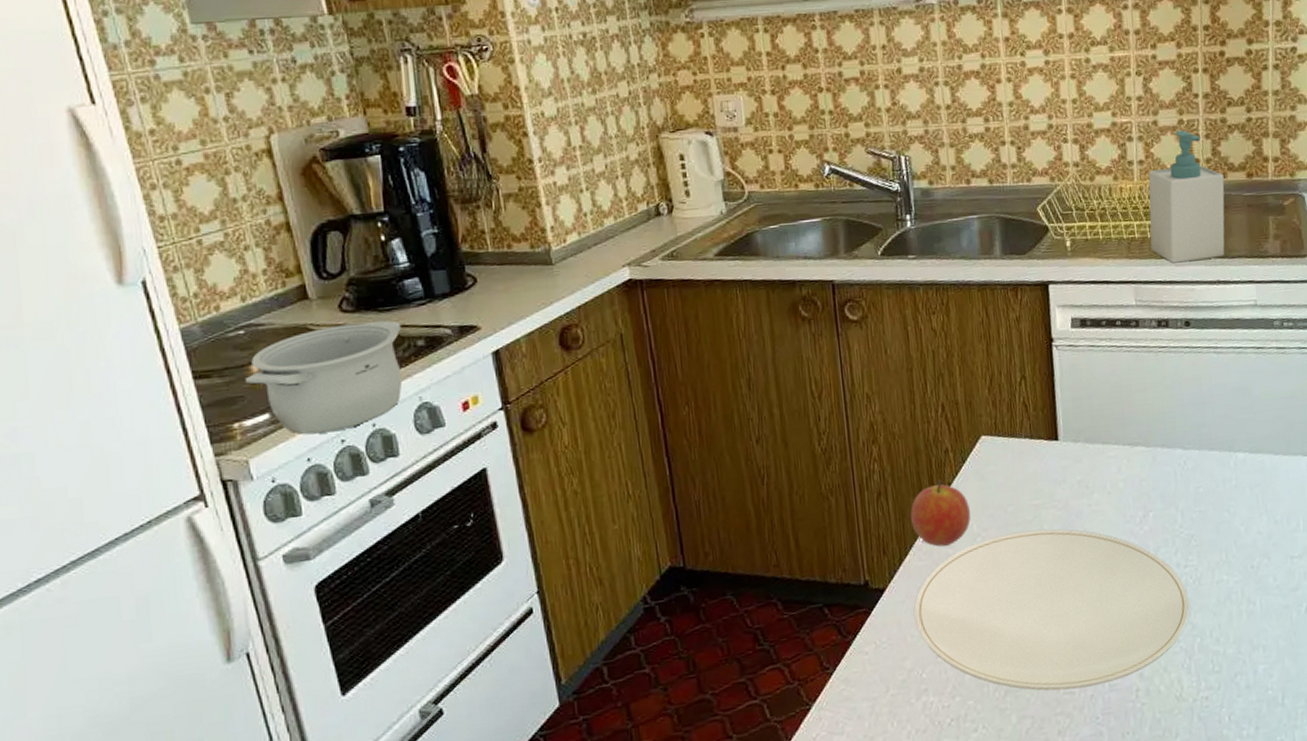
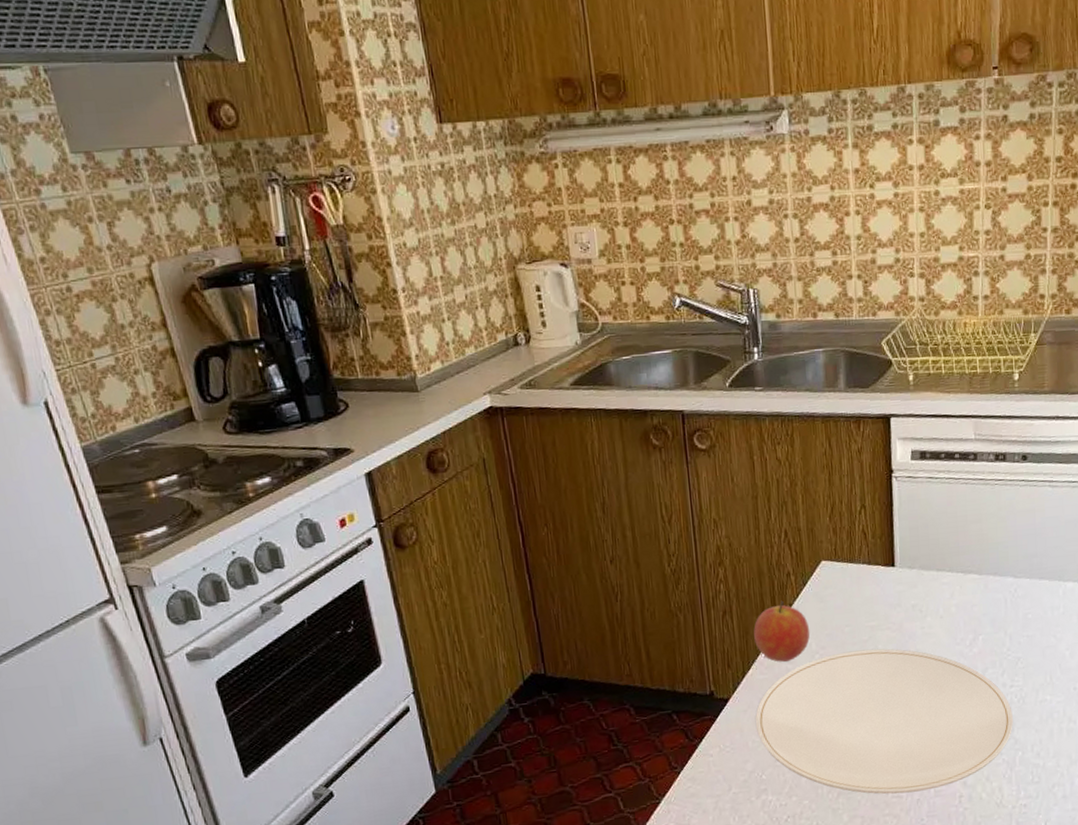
cooking pot: present [246,320,403,435] -> none [143,442,285,546]
soap bottle: present [1148,130,1225,264] -> none [991,265,1069,399]

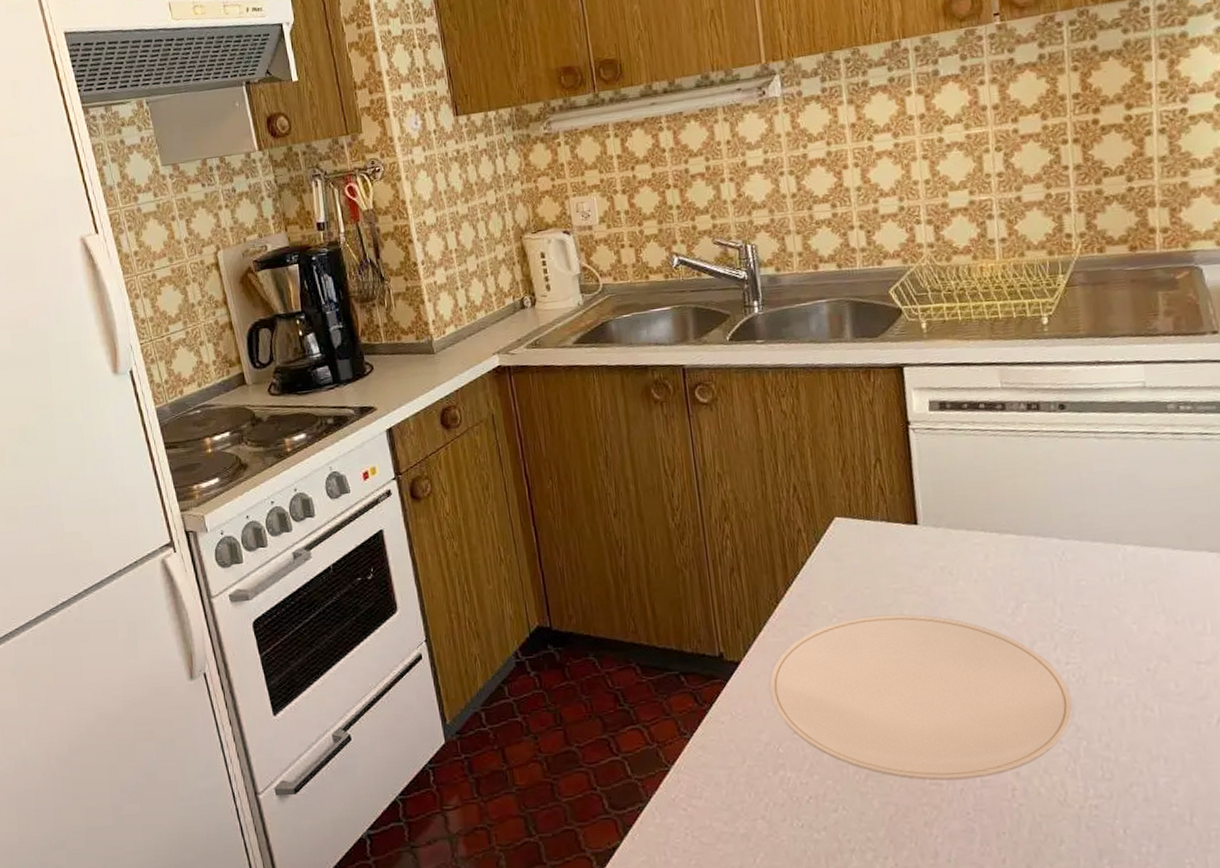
fruit: present [754,600,810,663] -> none [764,558,826,625]

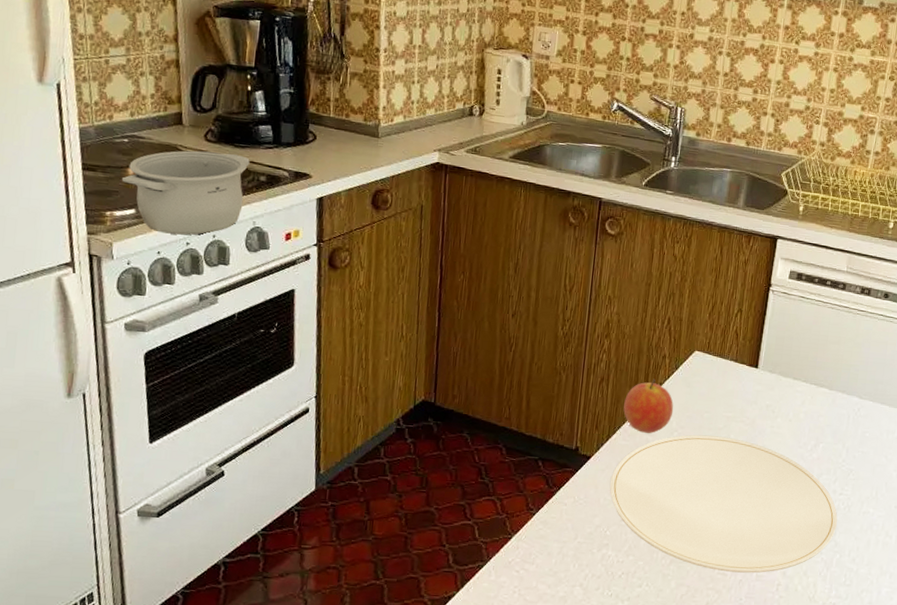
cooking pot: none [202,402,317,496] -> present [122,150,250,235]
fruit: none [764,558,826,625] -> present [623,378,674,434]

